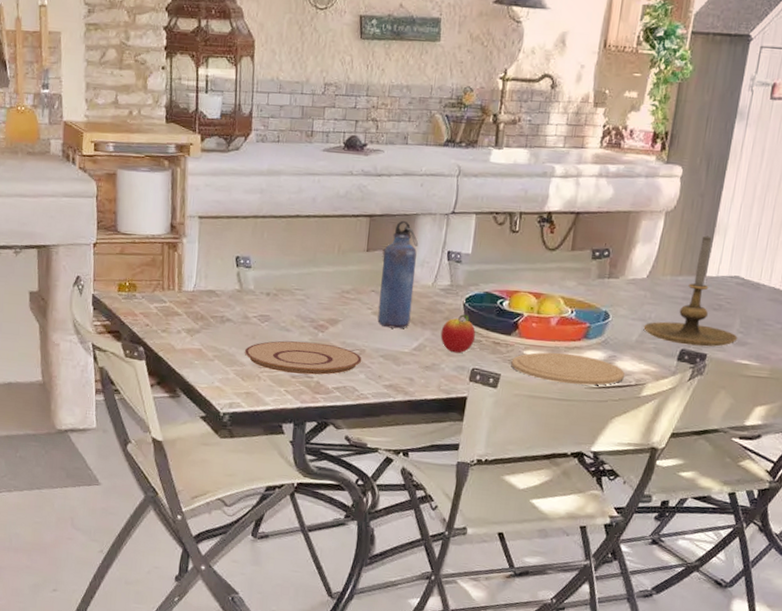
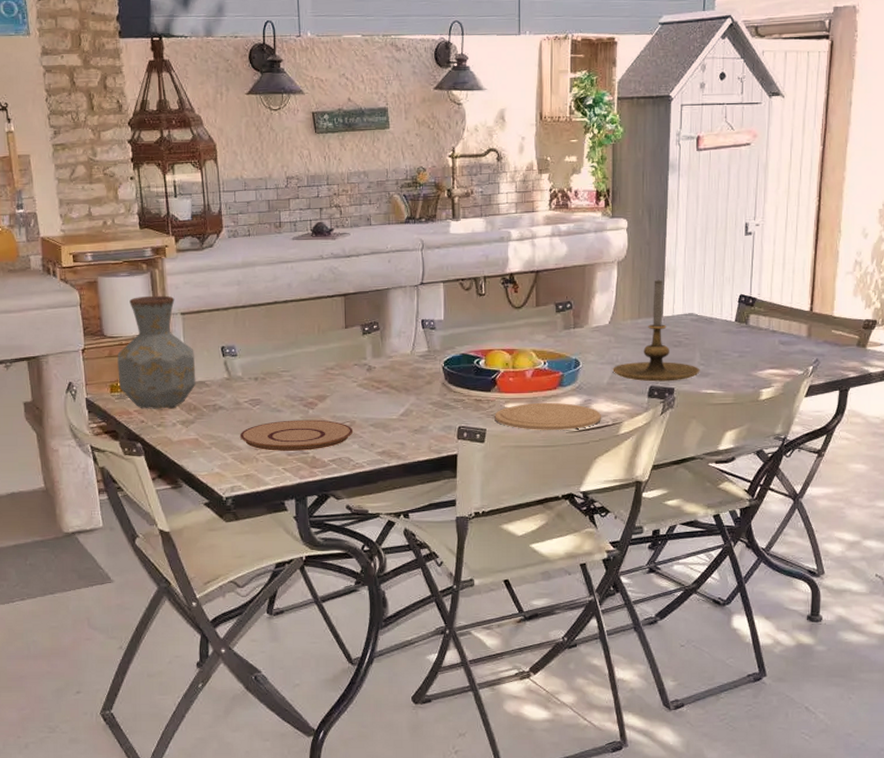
vase: none [127,194,208,316] -> present [117,295,196,409]
water bottle: present [377,220,419,329] -> none [361,295,394,398]
apple: present [440,314,475,354] -> none [425,377,457,414]

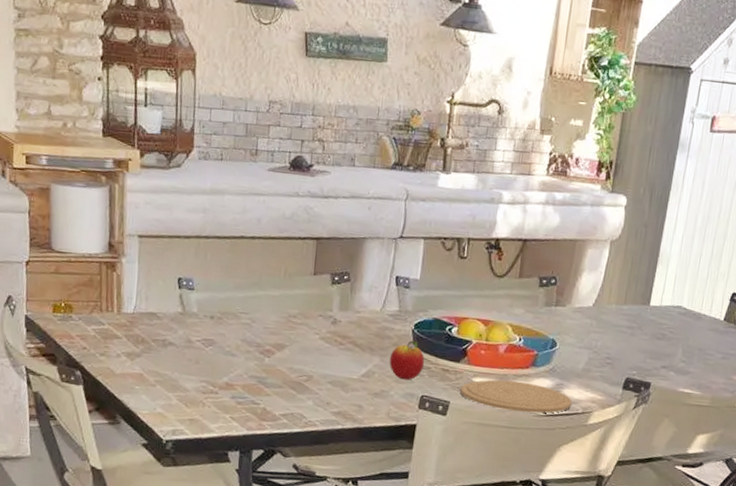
vase: present [117,295,196,409] -> none [63,211,148,339]
plate: present [239,419,354,451] -> none [187,365,310,402]
apple: none [425,377,457,414] -> present [389,340,424,380]
candle holder: present [613,279,700,382] -> none [590,265,681,376]

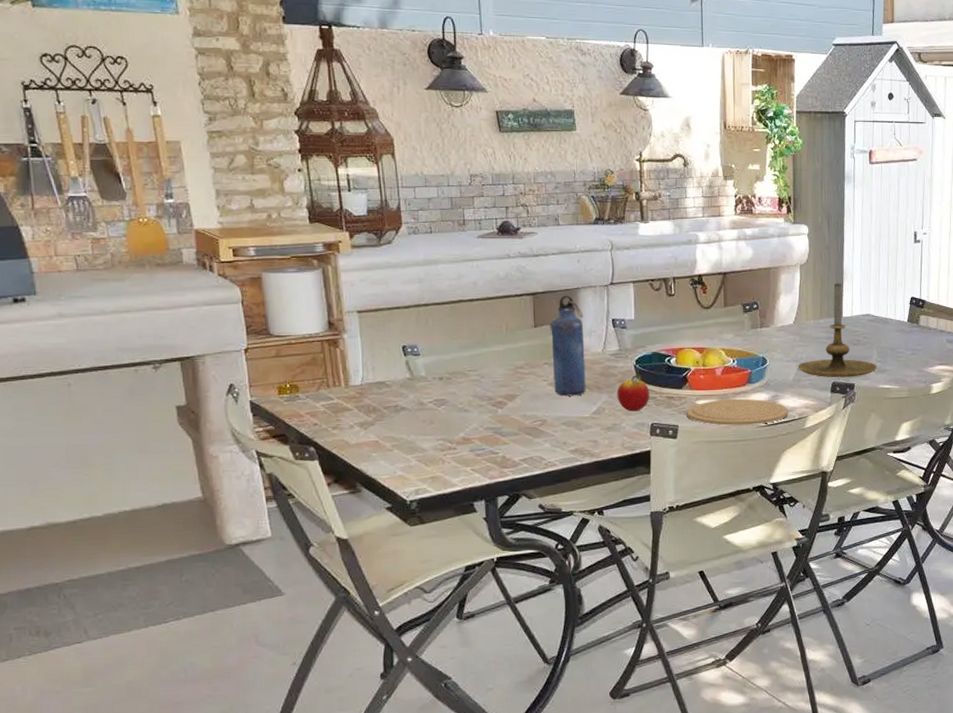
water bottle: none [325,244,367,355] -> present [551,295,586,396]
candle holder: none [590,265,681,376] -> present [798,282,878,378]

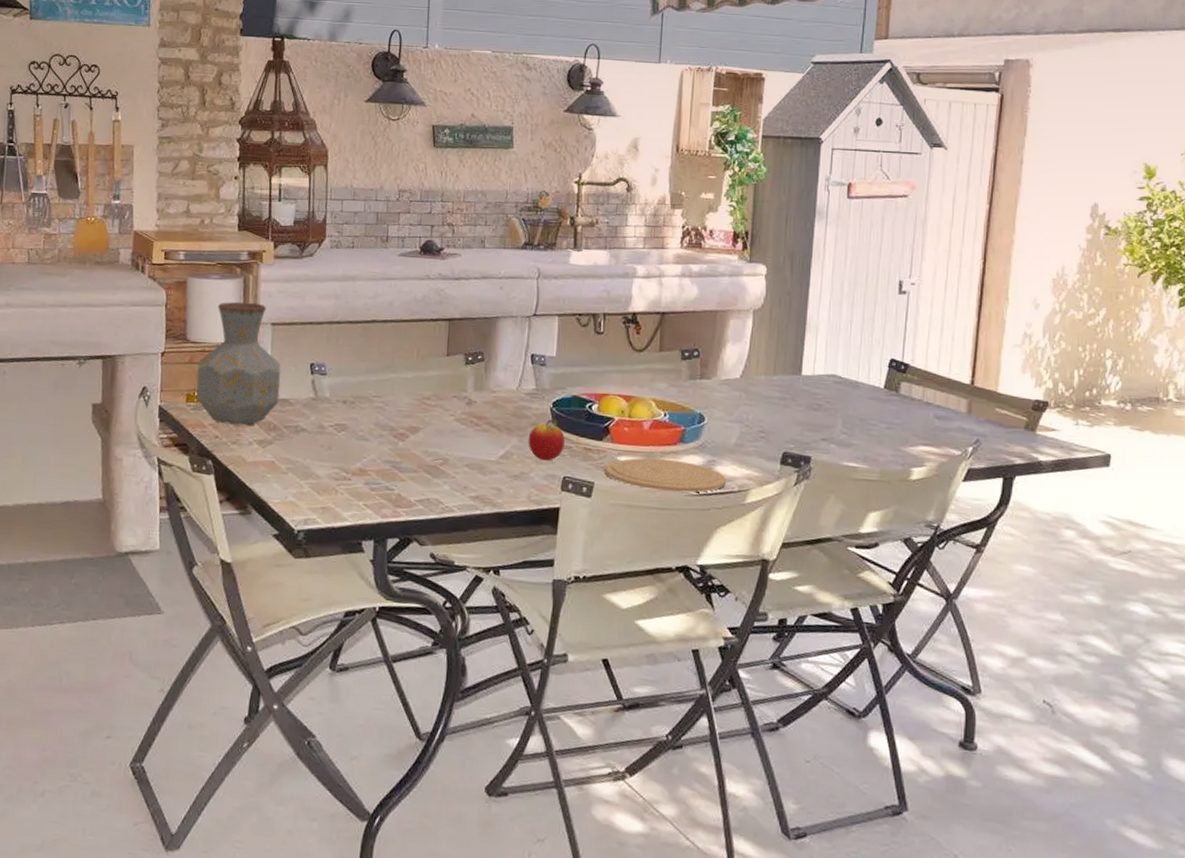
vase: none [286,292,375,412] -> present [196,301,281,426]
water bottle: present [551,295,586,396] -> none [460,323,501,436]
candle holder: present [798,282,878,378] -> none [741,334,842,449]

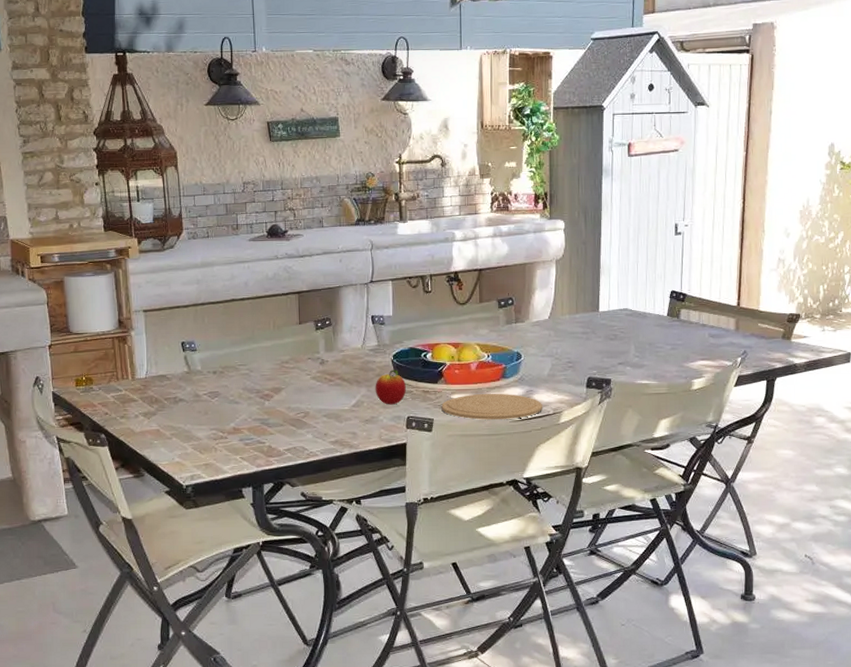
vase: present [196,301,281,426] -> none [82,294,158,402]

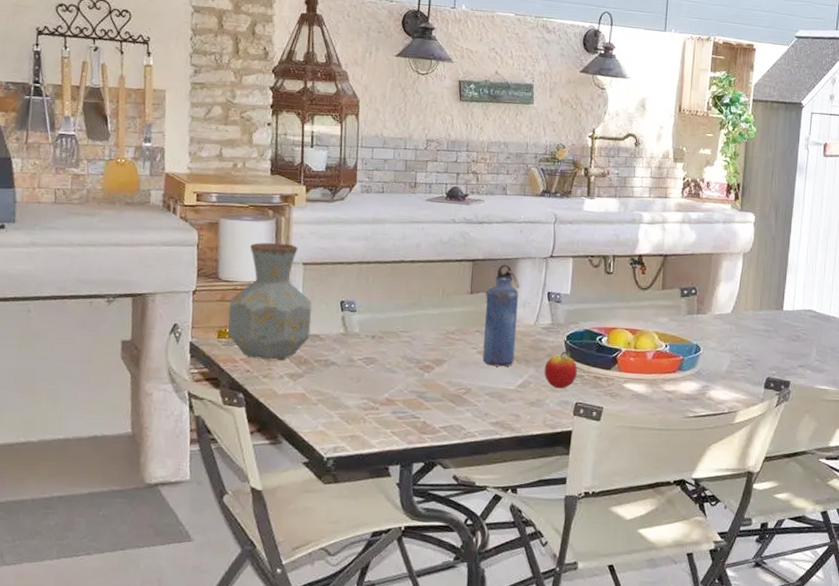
vase: none [82,294,158,402] -> present [228,242,312,361]
water bottle: none [314,293,346,390] -> present [482,264,520,367]
plate: present [441,393,542,420] -> none [612,384,718,415]

